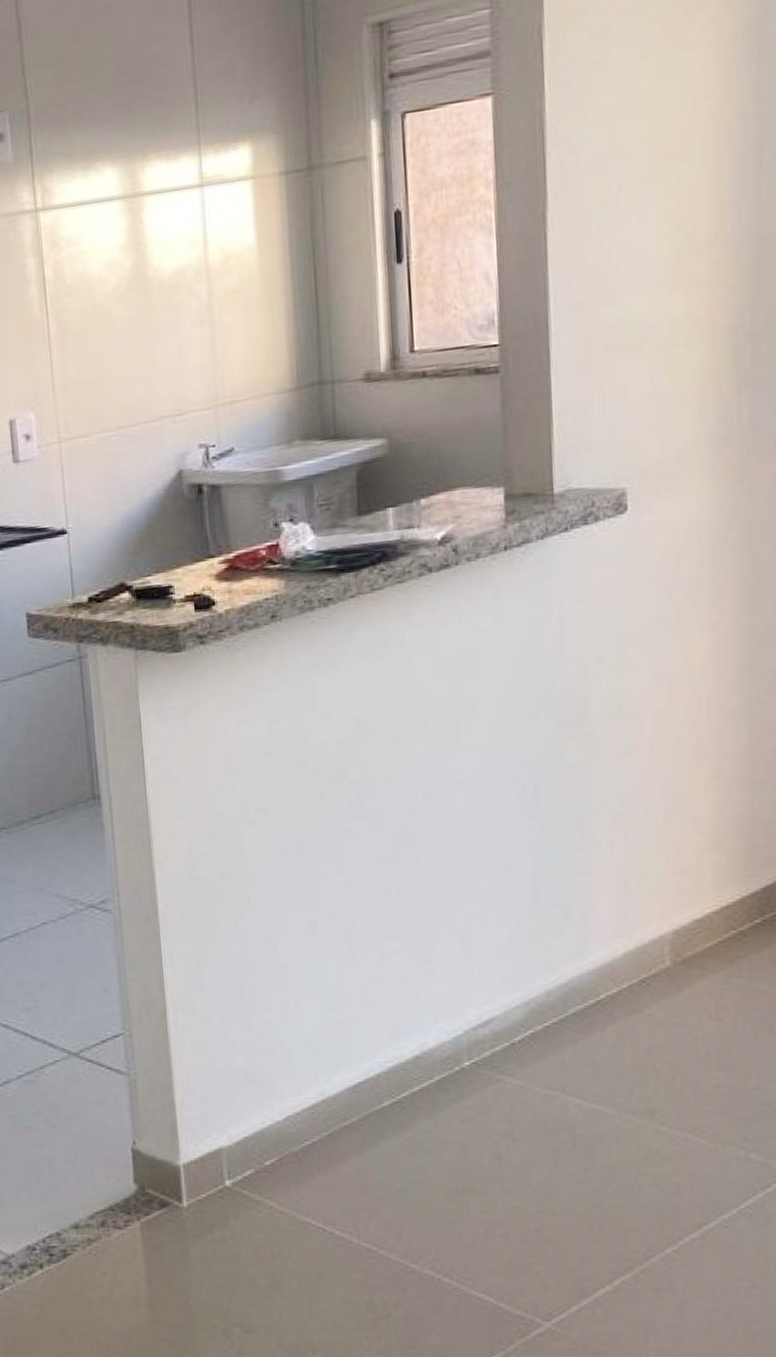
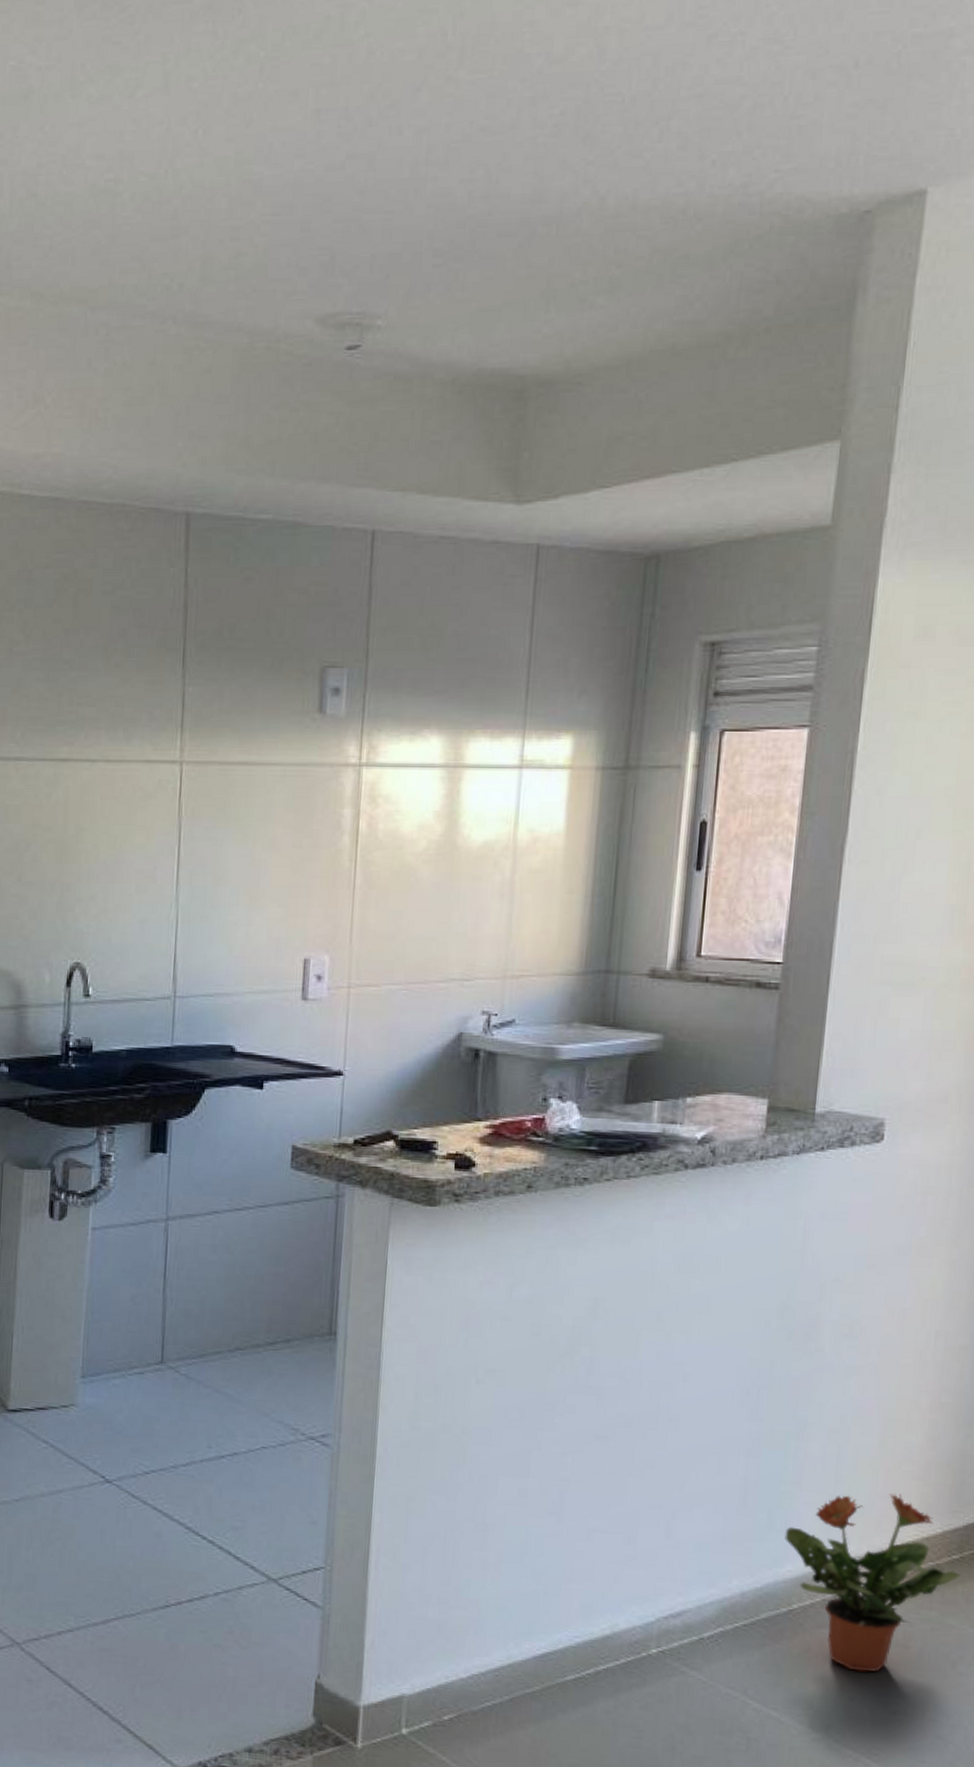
potted plant: none [582,866,766,1052] -> present [785,1493,962,1672]

